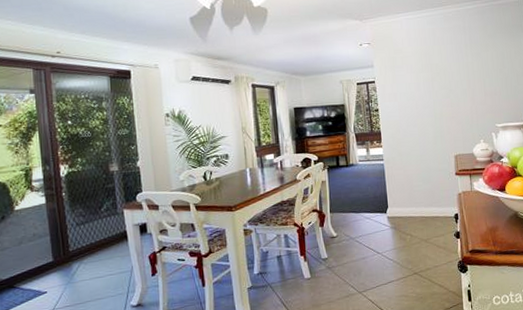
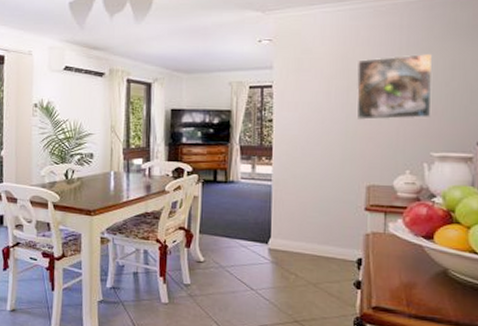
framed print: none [437,49,493,104] -> present [356,54,433,121]

